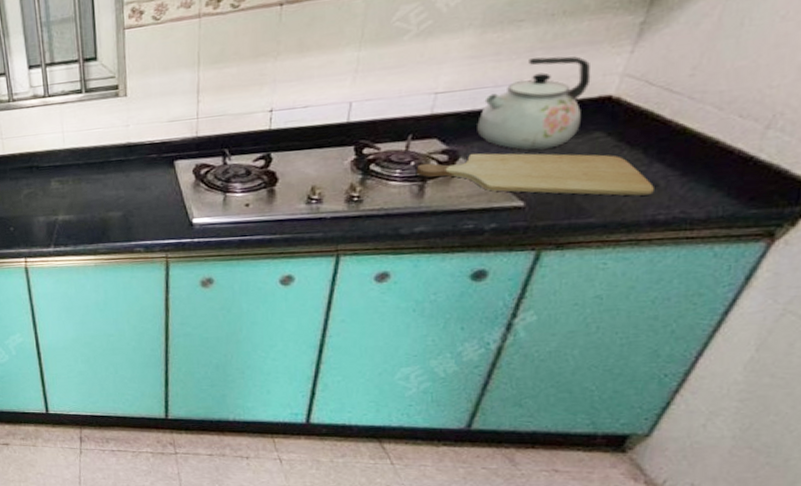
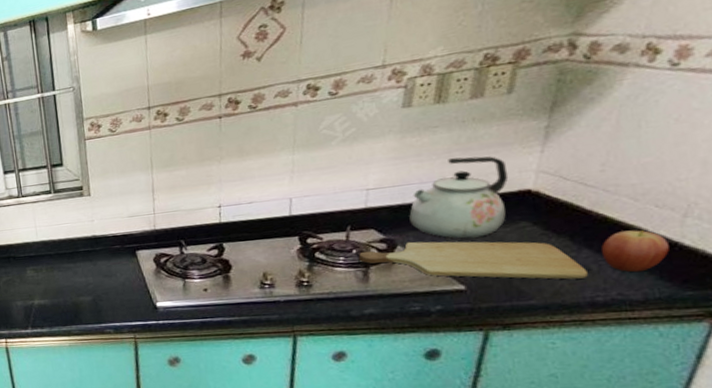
fruit: none [673,142,744,189] -> present [601,230,669,273]

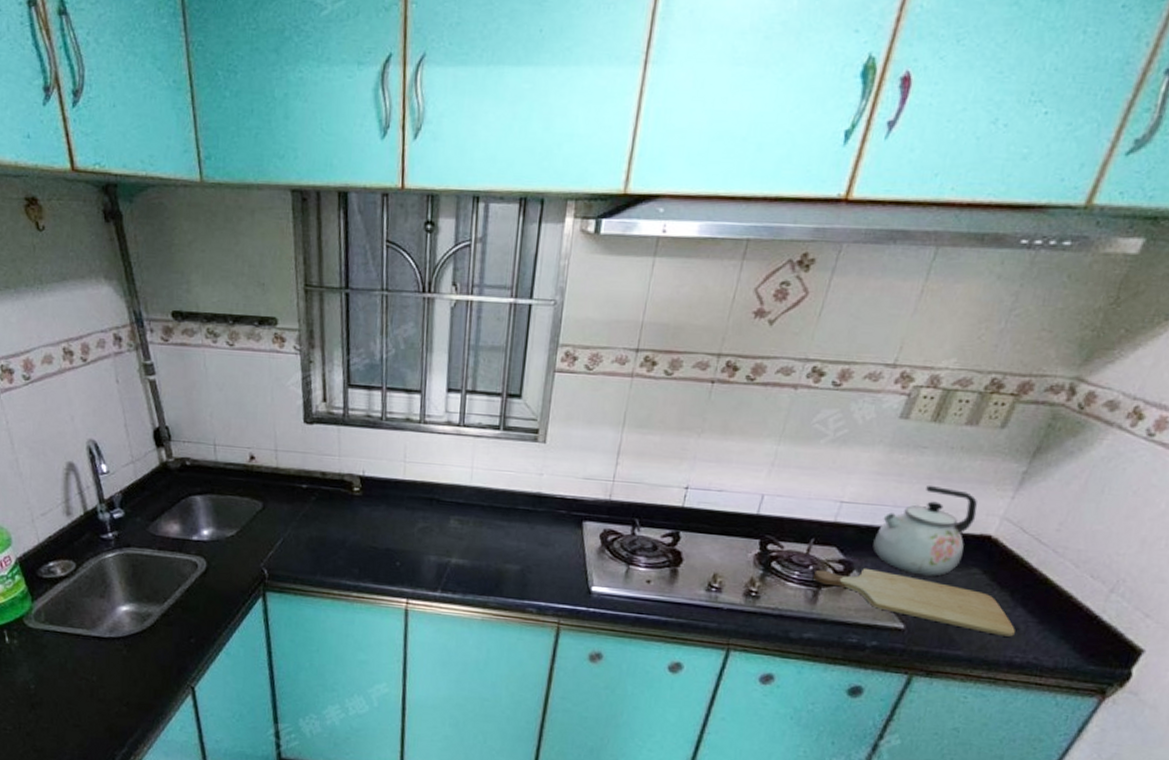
fruit: present [601,230,669,273] -> none [1032,595,1090,640]

